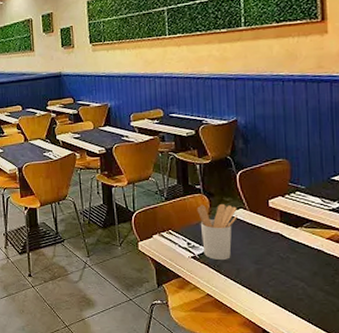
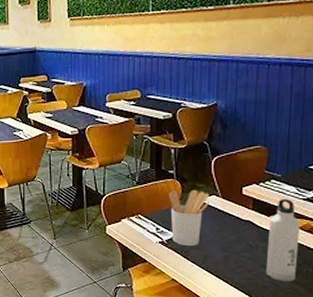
water bottle: none [298,209,329,293] -> present [265,198,301,281]

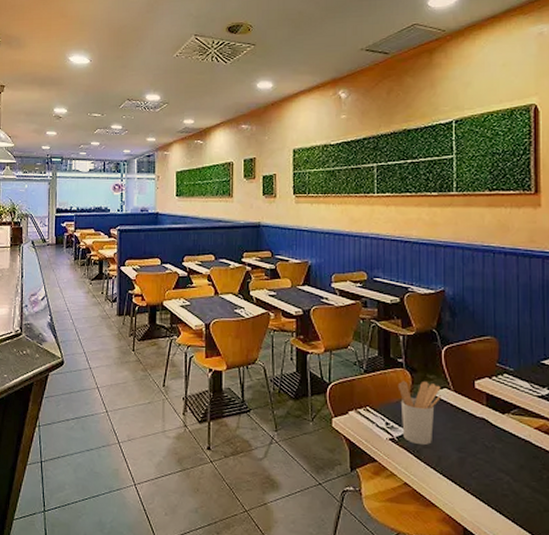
water bottle: present [265,198,301,281] -> none [504,394,537,490]

